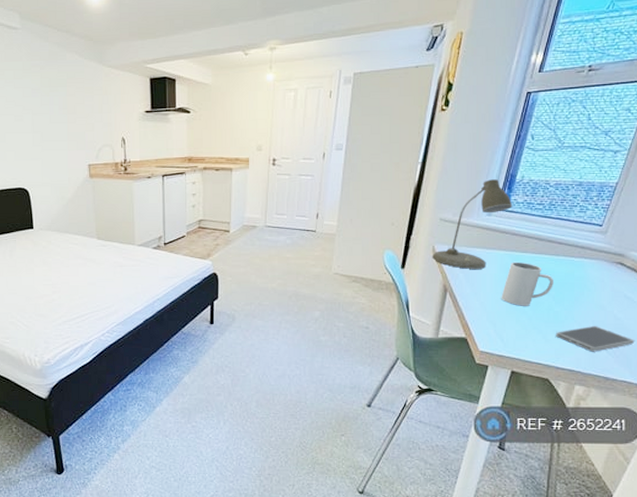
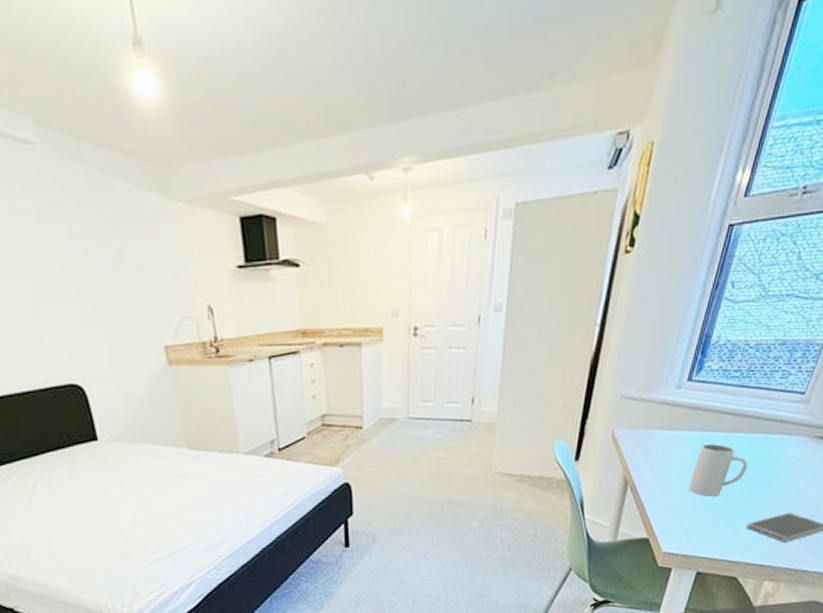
desk lamp: present [432,179,513,269] -> none [611,342,706,457]

